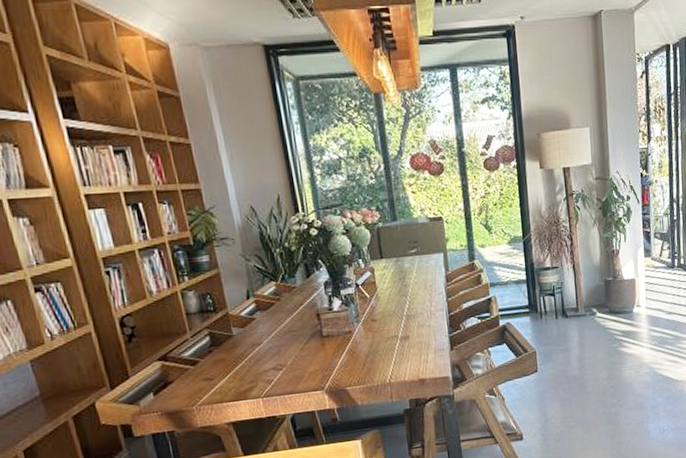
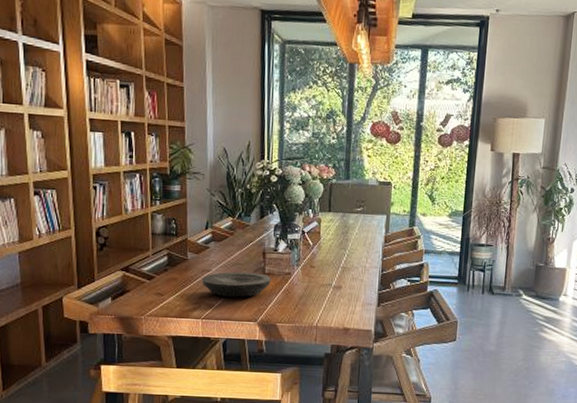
plate: none [253,337,332,369] -> present [201,271,271,298]

